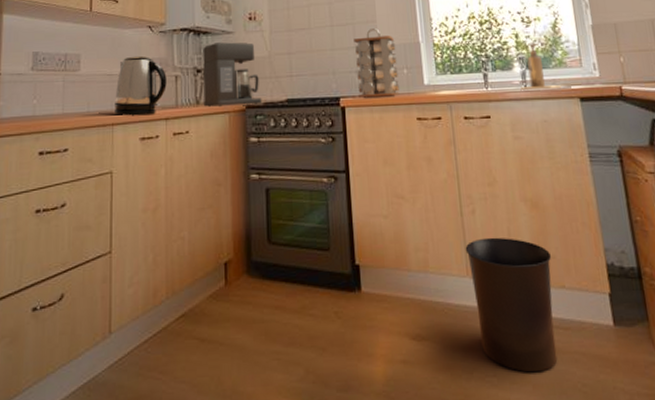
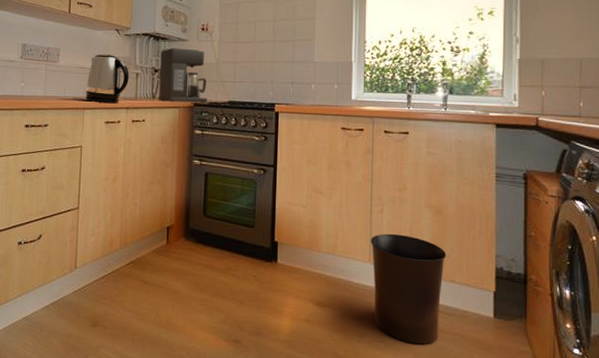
spice rack: present [353,28,400,99] -> none [291,46,330,108]
soap dispenser: present [520,43,562,90] -> none [440,71,480,114]

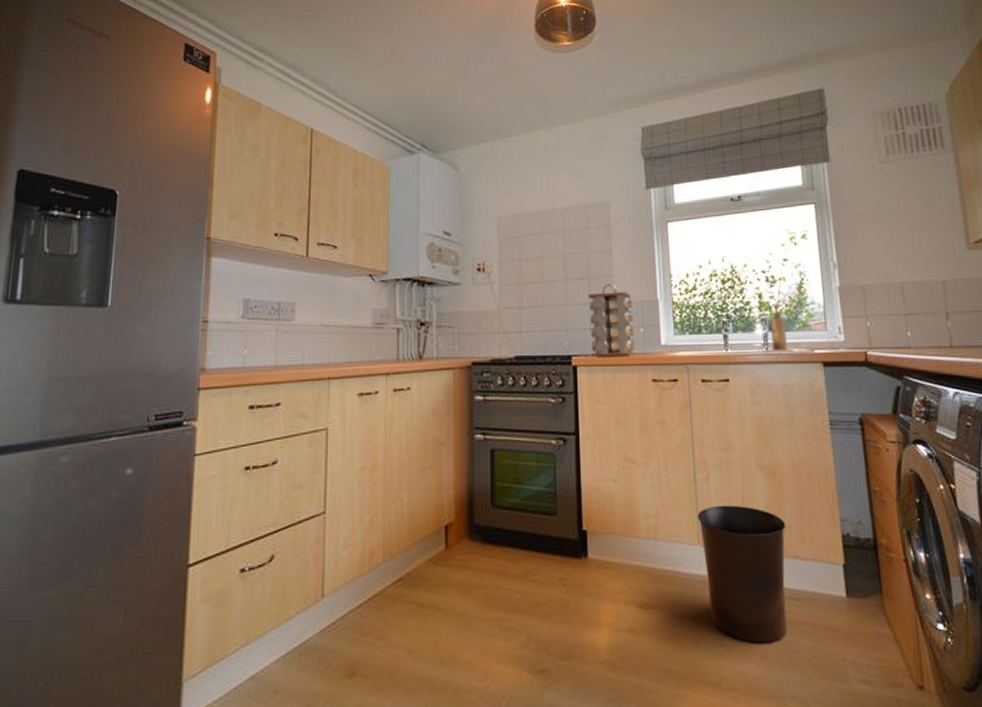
kettle: present [84,53,129,104] -> none [330,306,388,370]
coffee maker: present [158,48,208,103] -> none [426,294,489,363]
spice rack: none [291,46,330,108] -> present [588,284,635,358]
soap dispenser: none [440,71,480,114] -> present [761,304,805,353]

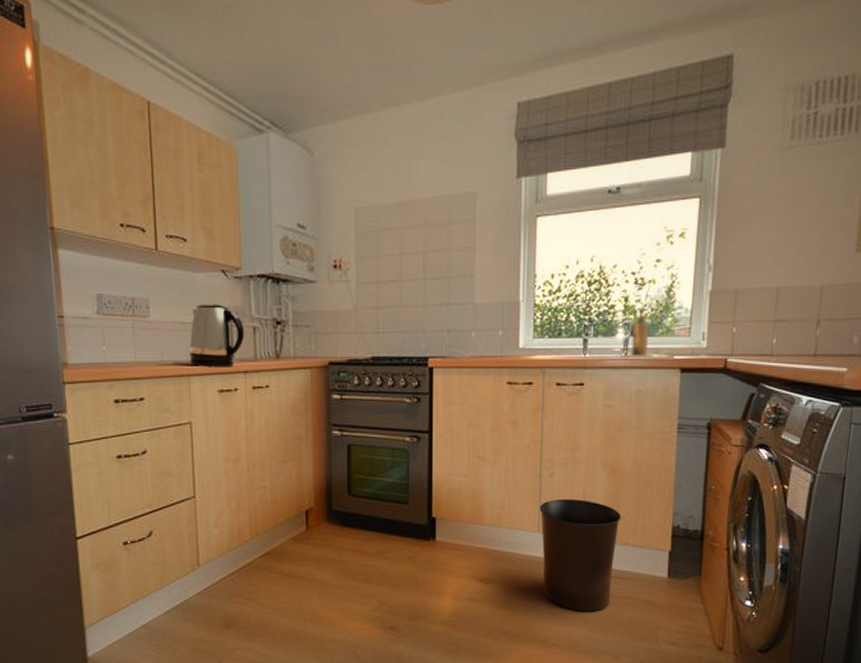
kettle: none [330,306,388,370] -> present [189,303,244,368]
spice rack: present [588,284,635,358] -> none [447,284,493,360]

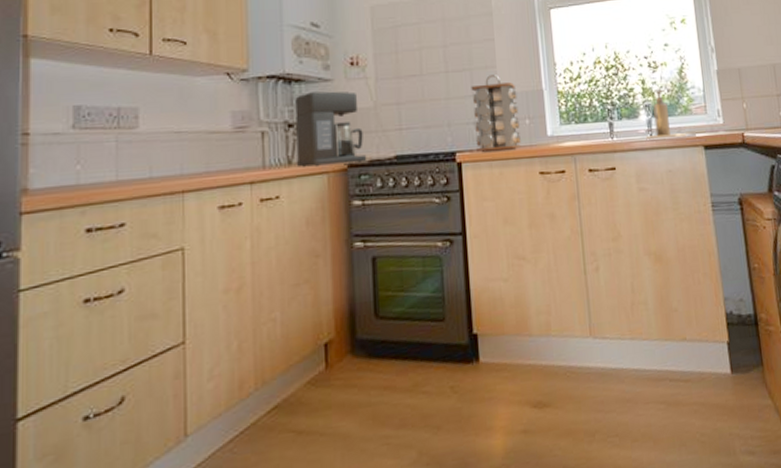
kettle: present [189,303,244,368] -> none [183,108,251,182]
coffee maker: none [283,292,346,363] -> present [295,91,367,168]
spice rack: none [447,284,493,360] -> present [471,75,521,153]
waste bin: present [539,498,622,612] -> none [588,293,678,429]

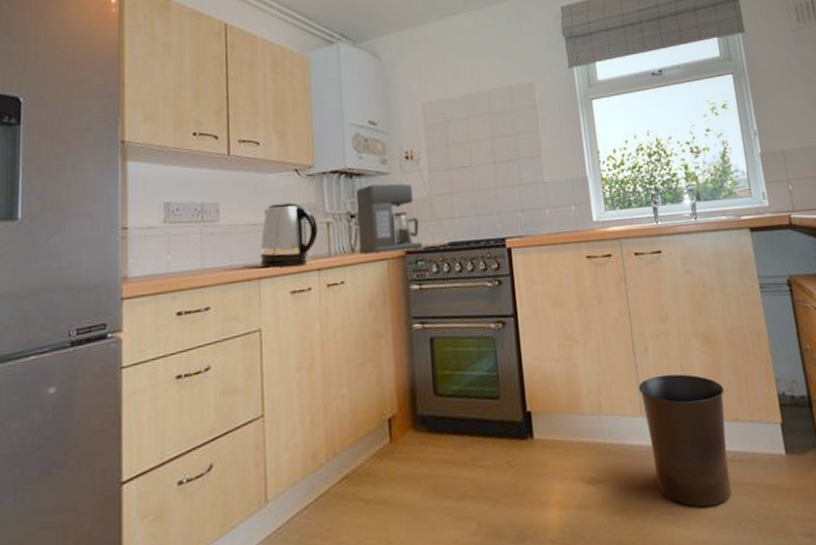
kettle: none [183,108,251,182] -> present [259,202,318,269]
spice rack: present [471,75,521,153] -> none [518,164,568,239]
waste bin: none [588,293,678,429] -> present [638,374,732,508]
soap dispenser: present [646,89,687,139] -> none [690,173,732,222]

